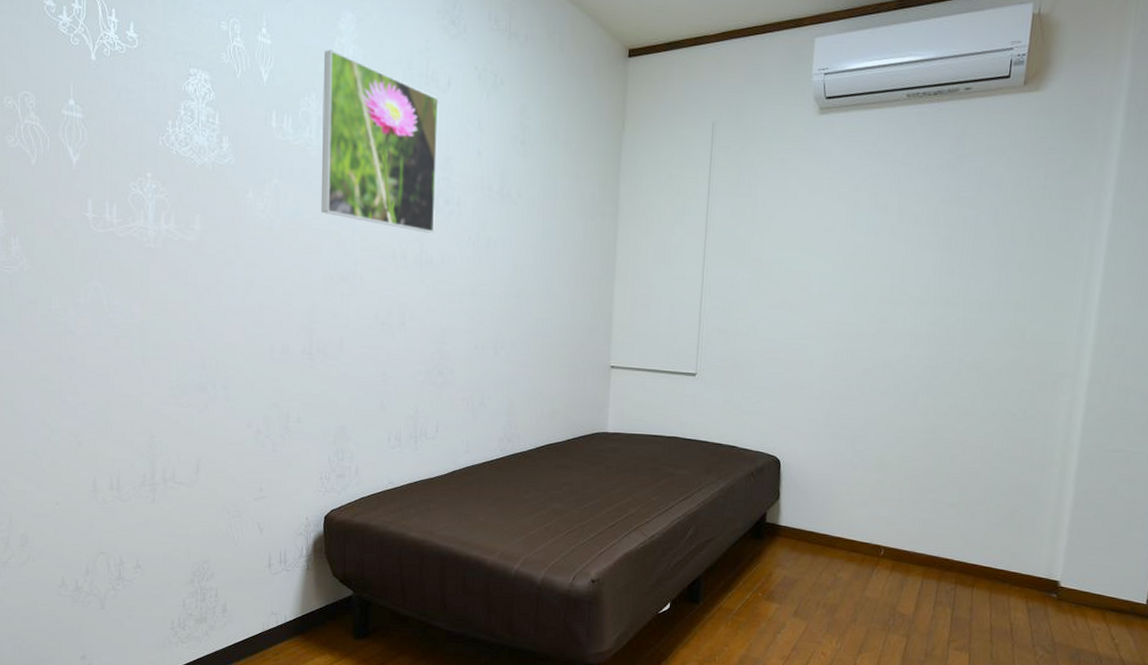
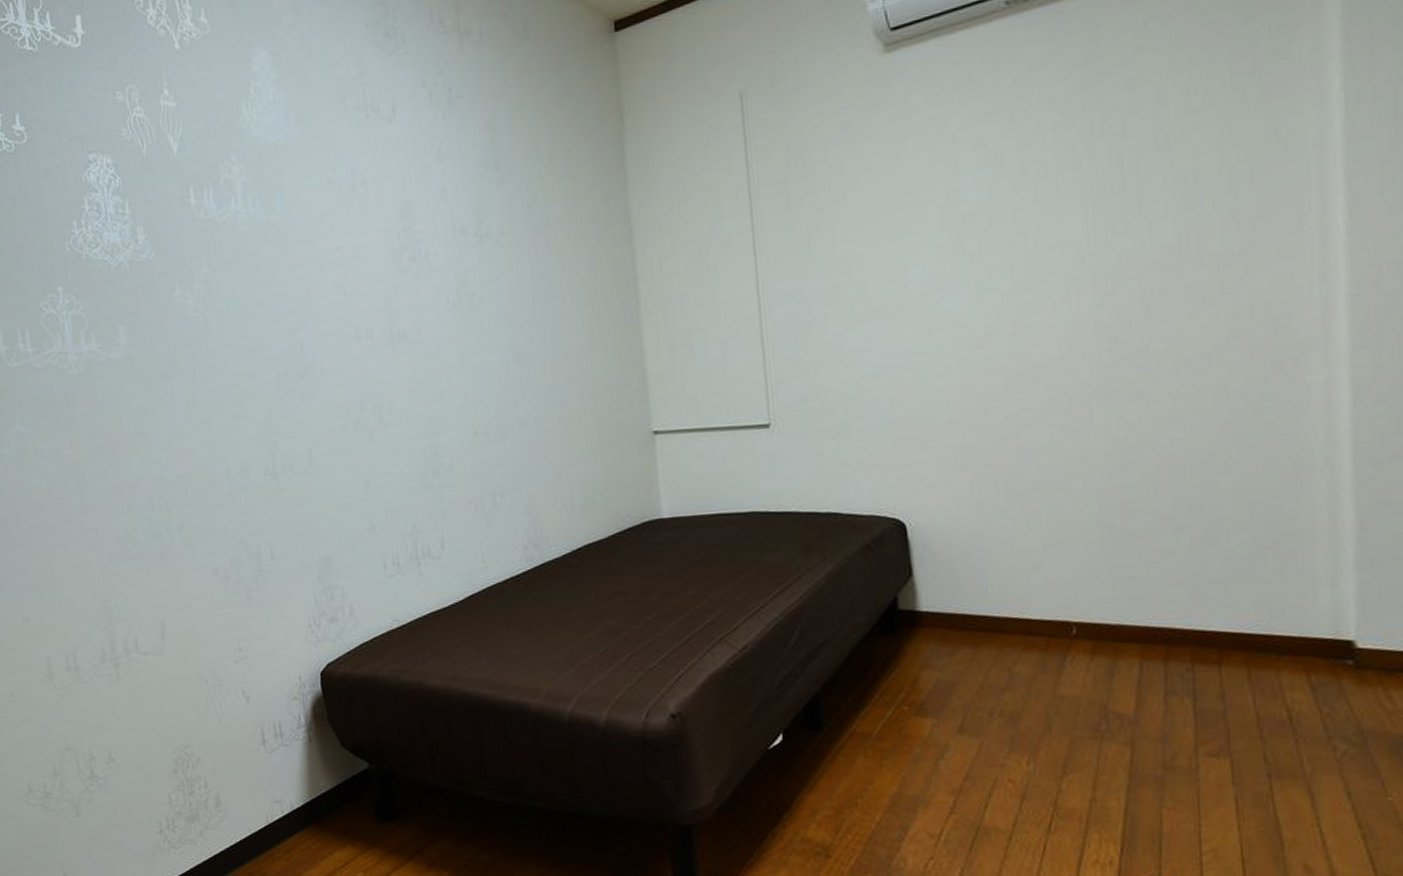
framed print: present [321,49,439,233] -> none [239,98,403,302]

